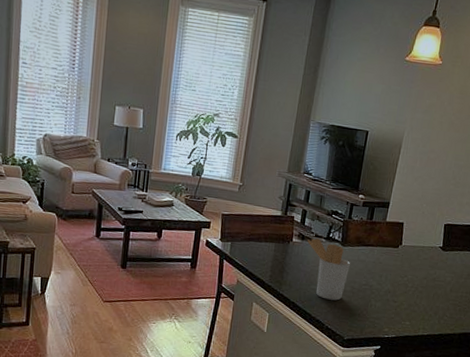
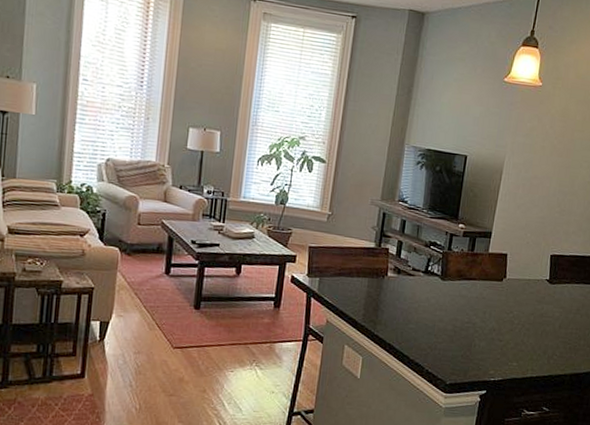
utensil holder: present [307,238,351,301] -> none [404,272,452,341]

